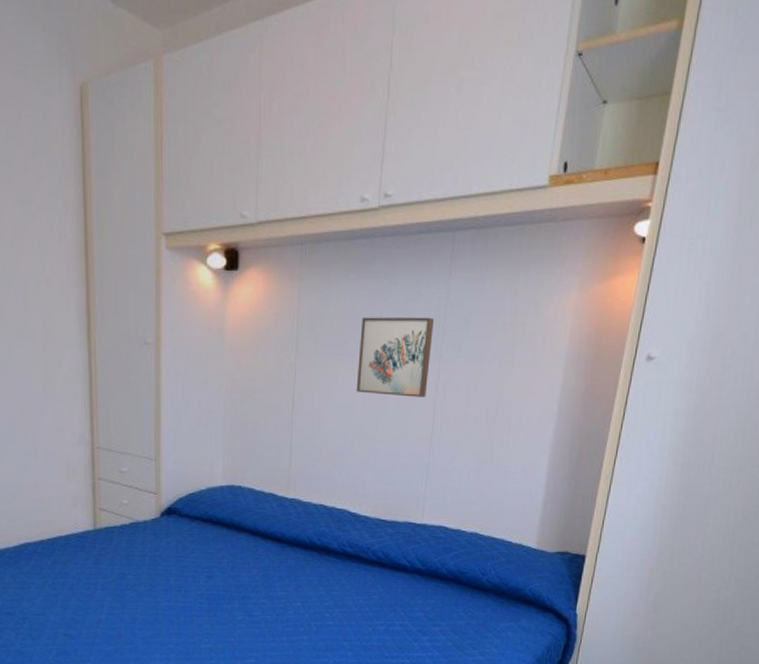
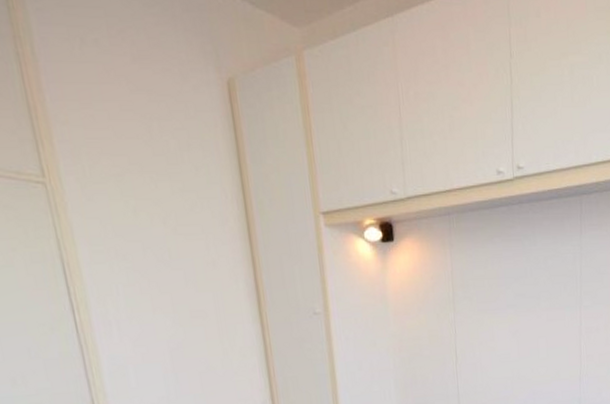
wall art: present [356,317,433,398] -> none [509,271,572,342]

